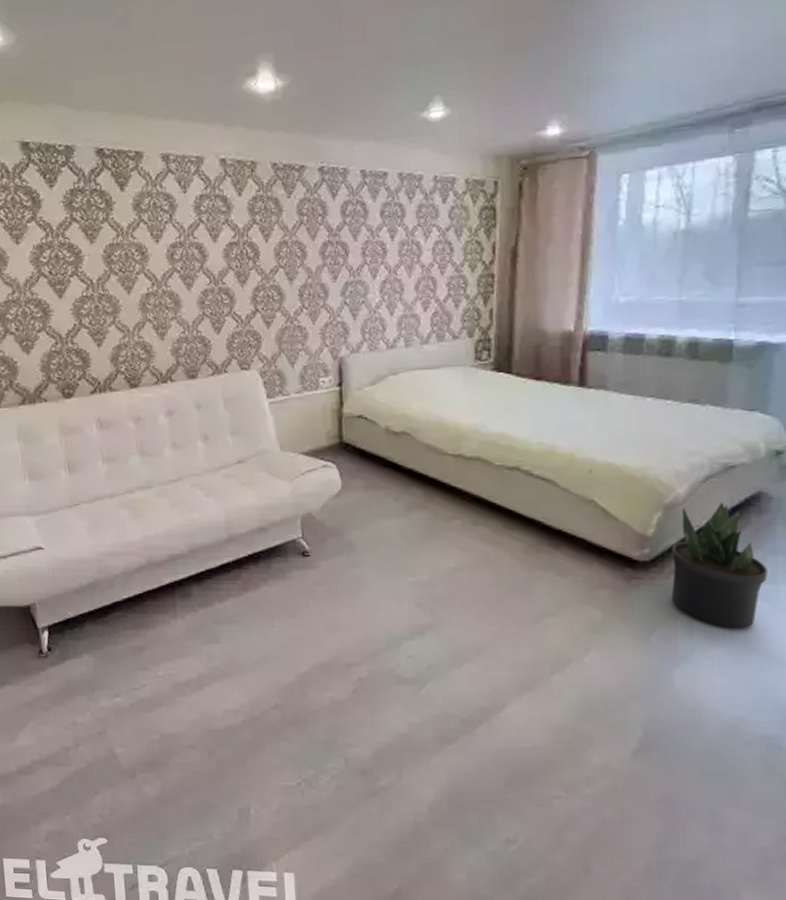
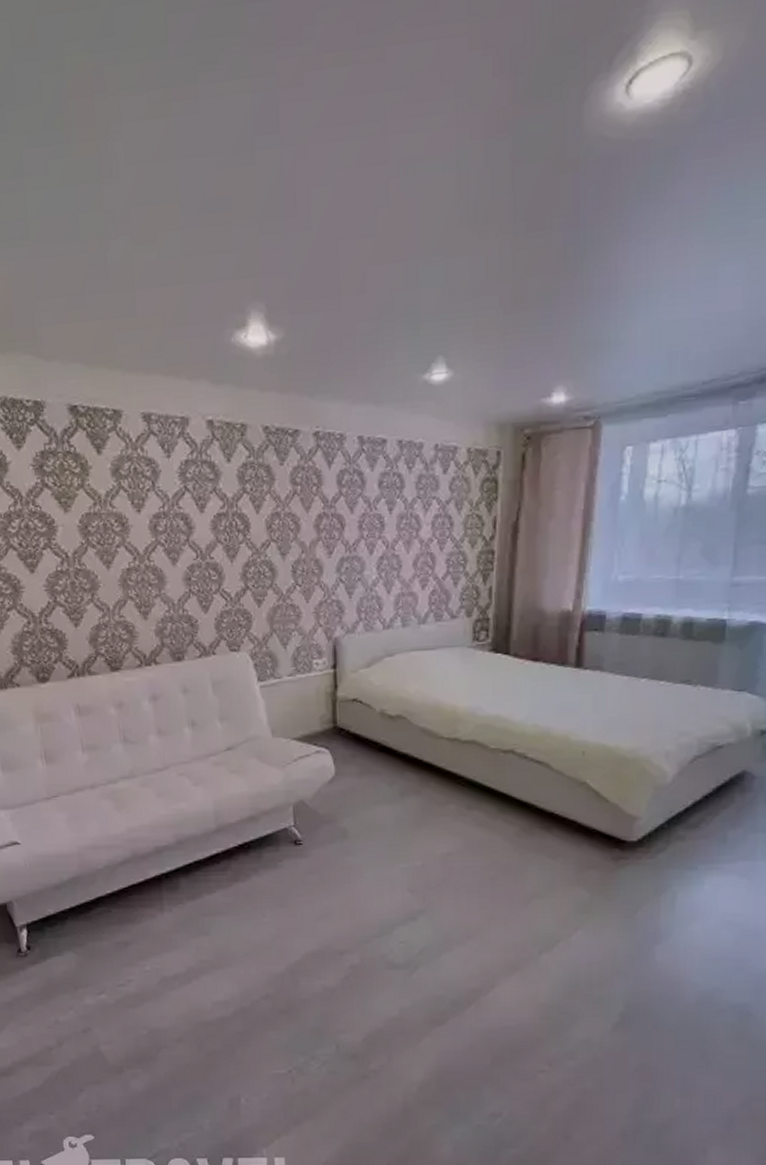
planter: present [671,502,768,629] -> none [656,782,747,904]

